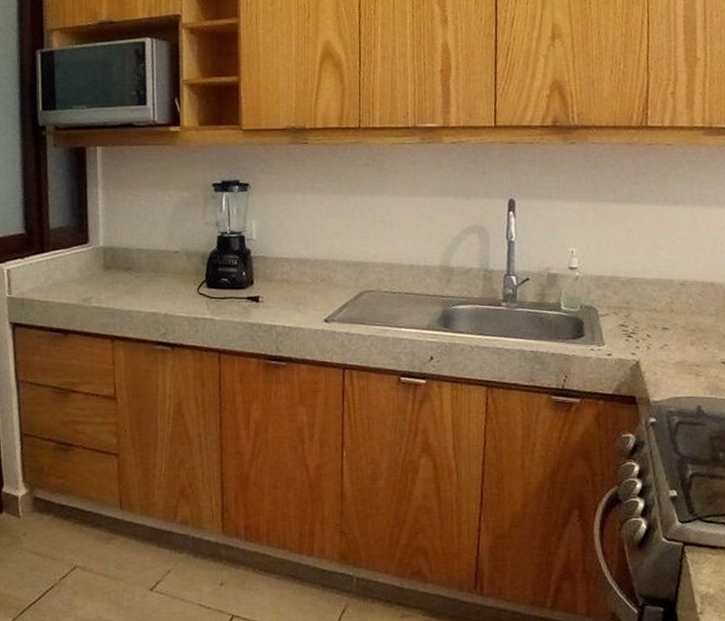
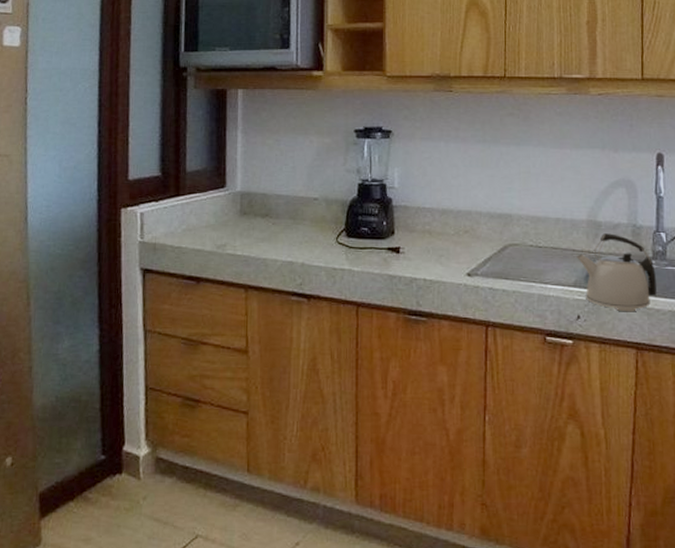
kettle: none [429,278,507,353] -> present [576,233,657,312]

